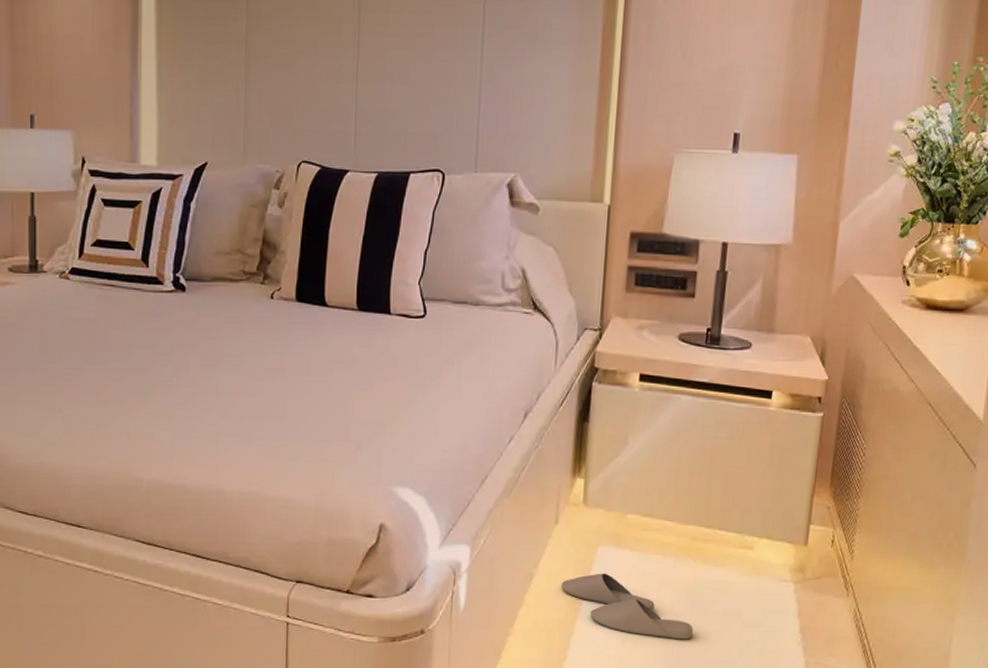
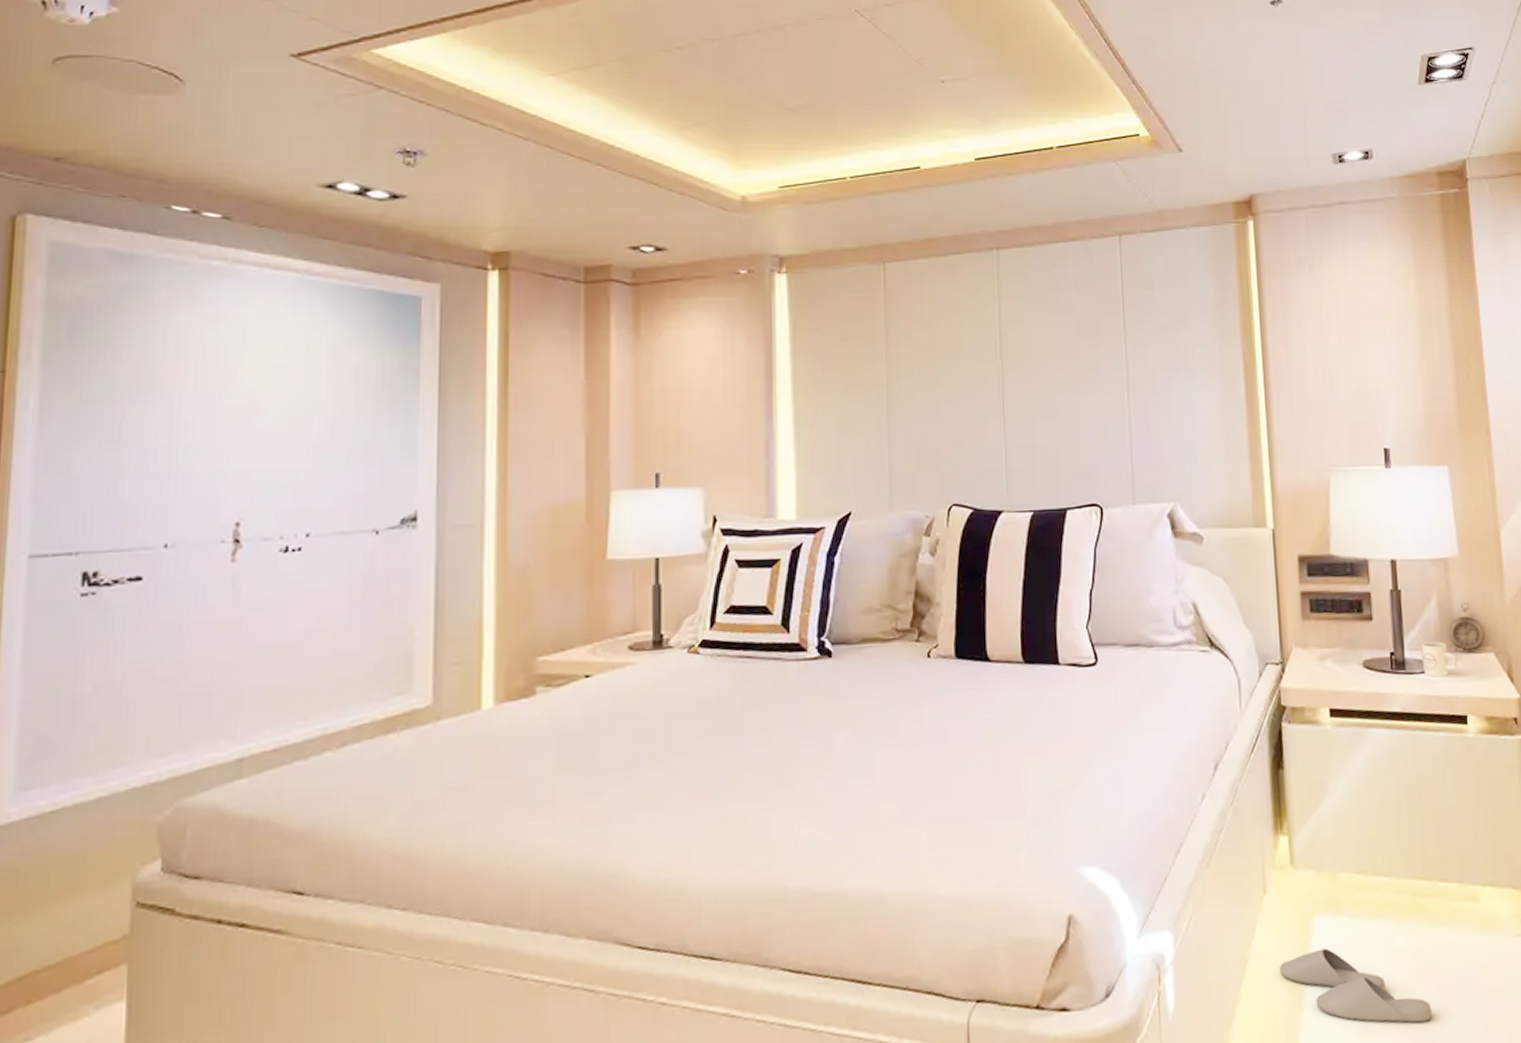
mug: none [736,322,772,355] -> present [1421,641,1457,678]
alarm clock: none [769,287,805,336] -> present [1449,602,1486,654]

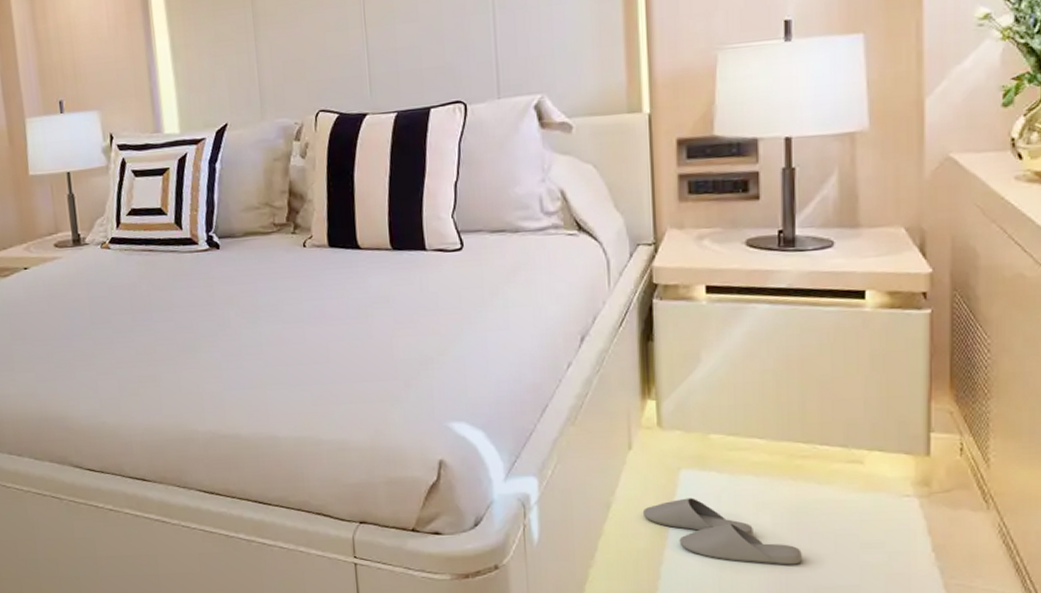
mug: present [1421,641,1457,678] -> none [815,218,858,254]
alarm clock: present [1449,602,1486,654] -> none [851,176,896,229]

